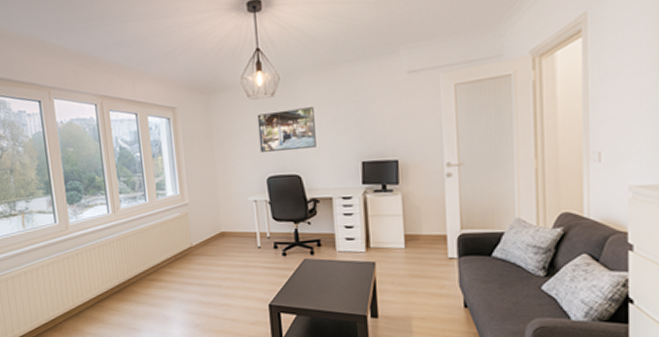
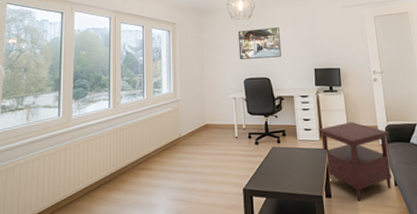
side table: none [364,229,463,323] -> present [318,121,392,202]

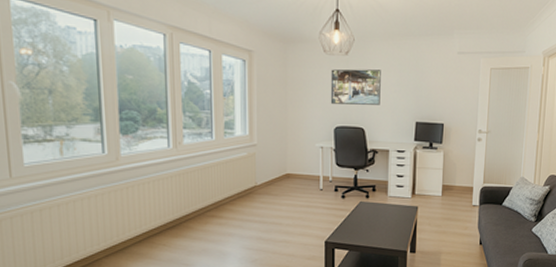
side table: present [318,121,392,202] -> none [411,181,484,257]

